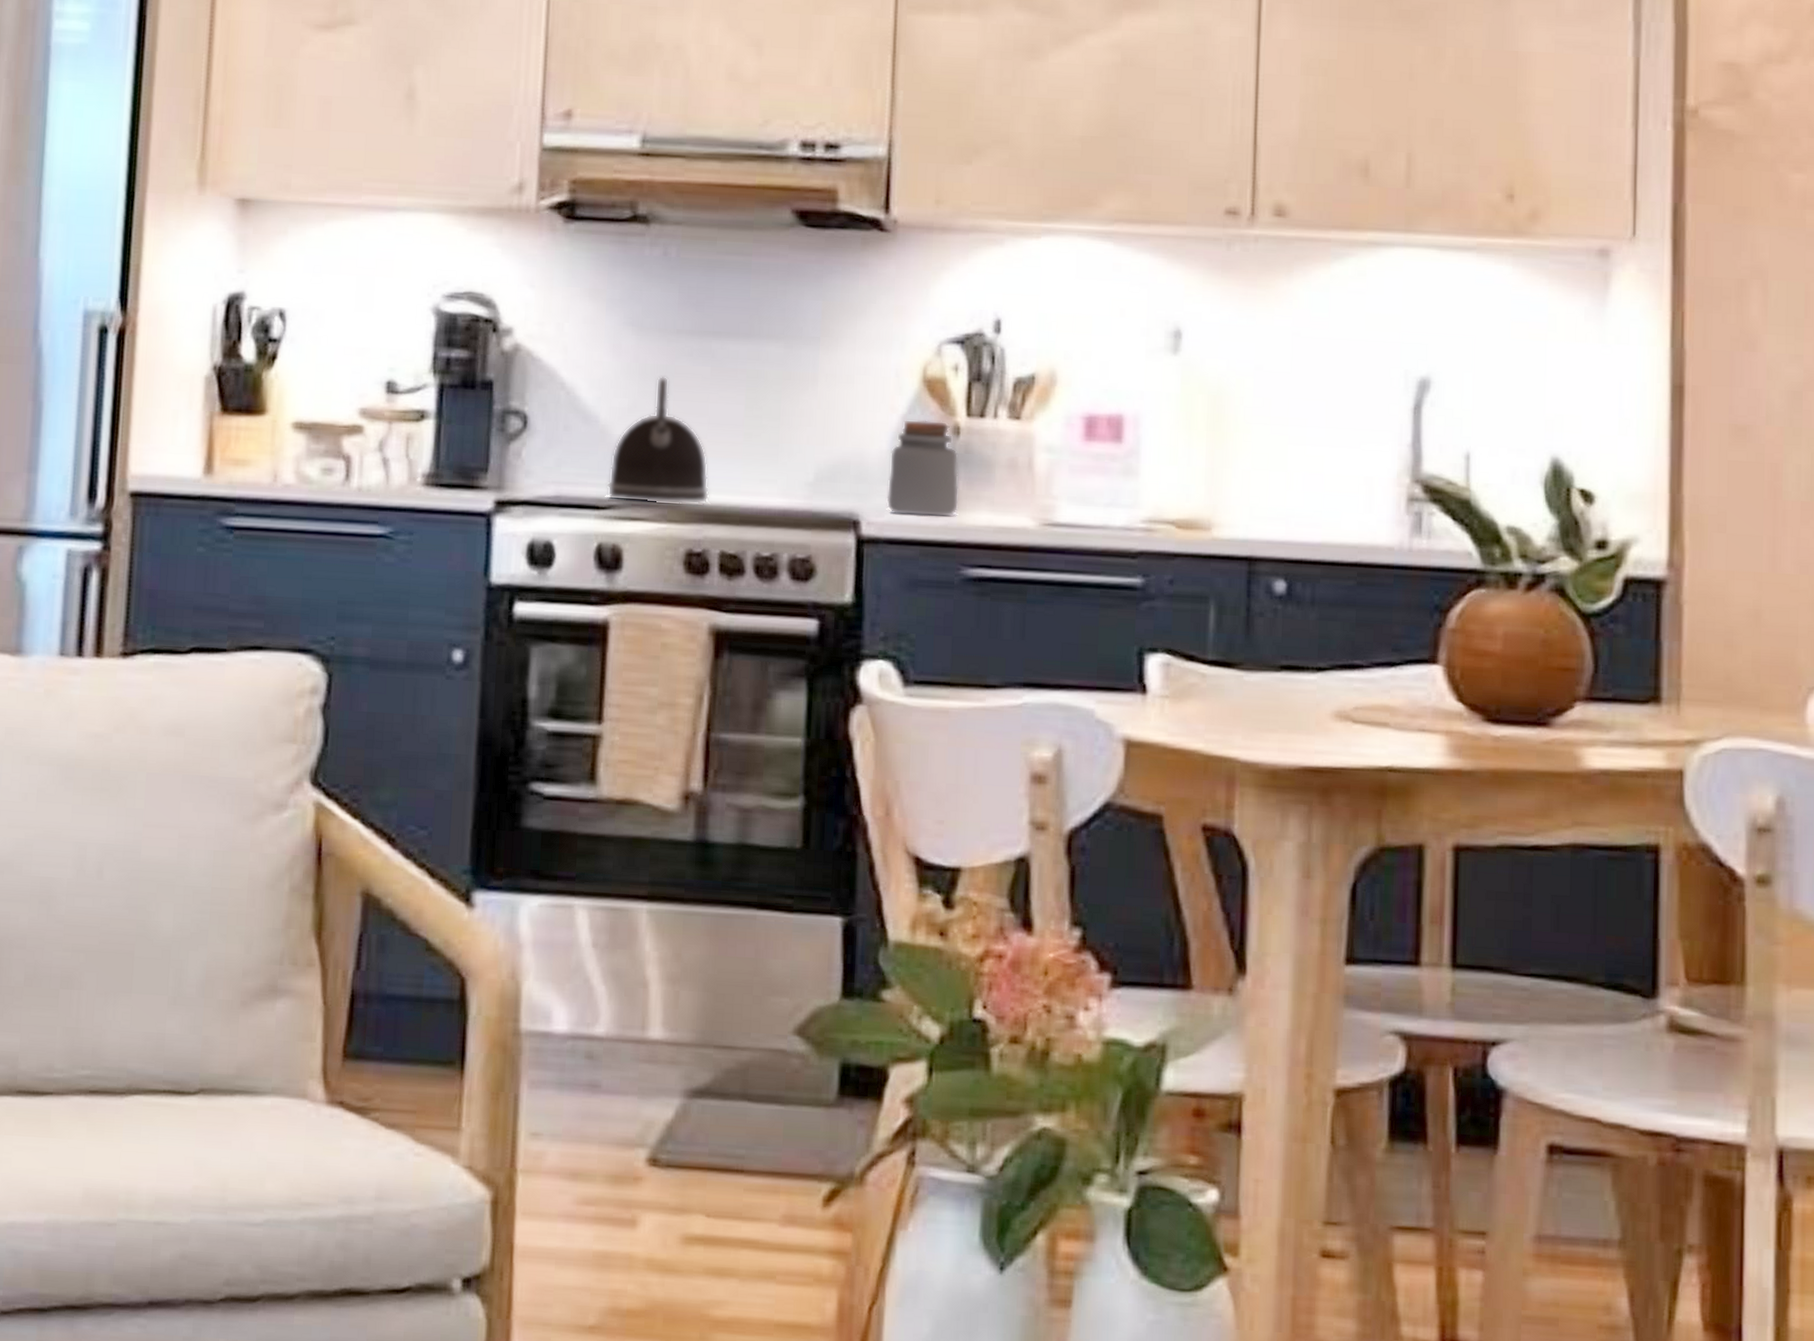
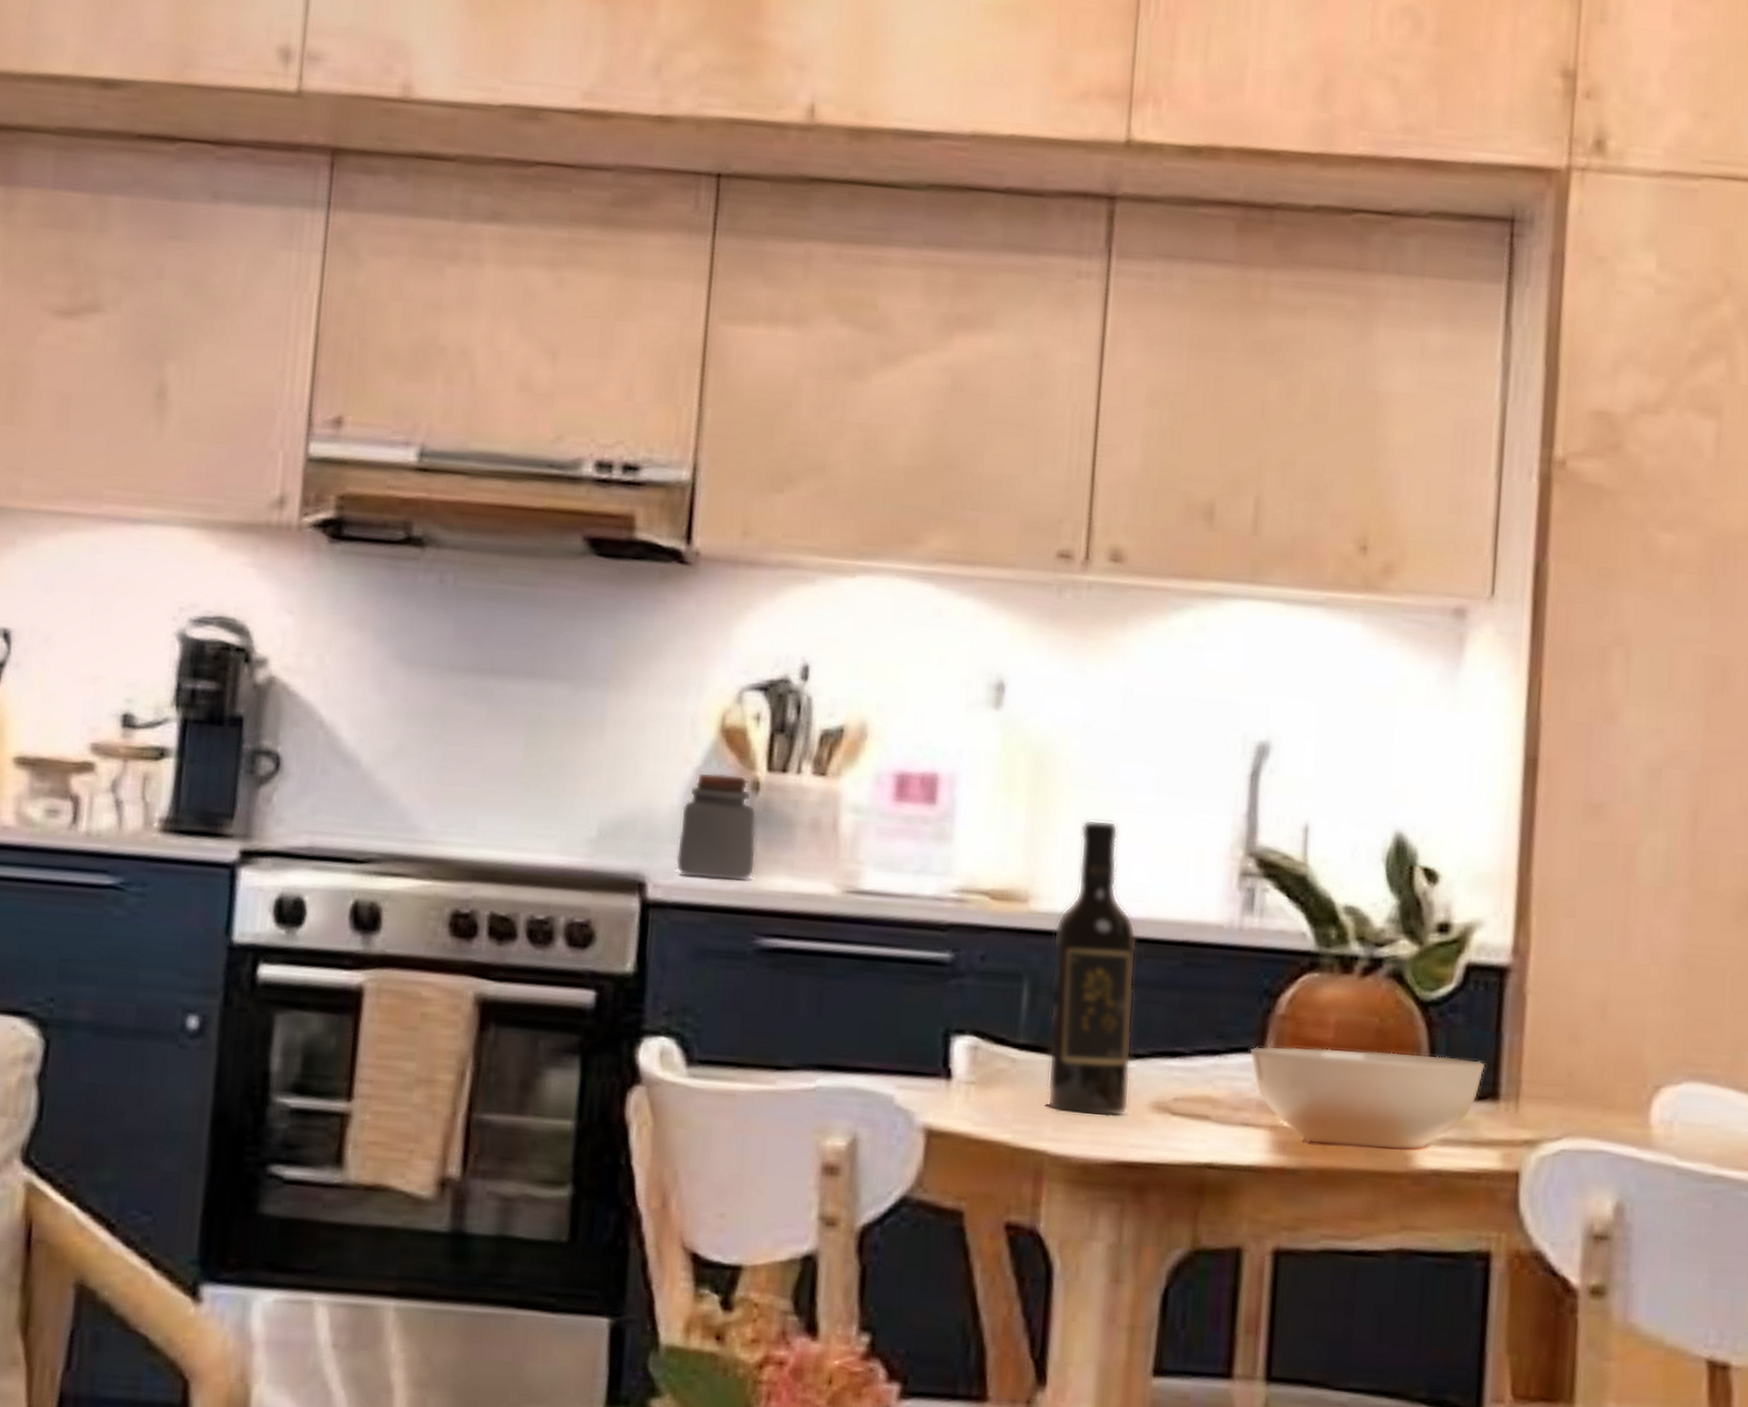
kettle: present [606,376,710,505] -> none [366,716,482,861]
wine bottle: none [1236,453,1314,726] -> present [1047,819,1136,1118]
bowl: none [1423,658,1647,751] -> present [1249,1046,1486,1149]

